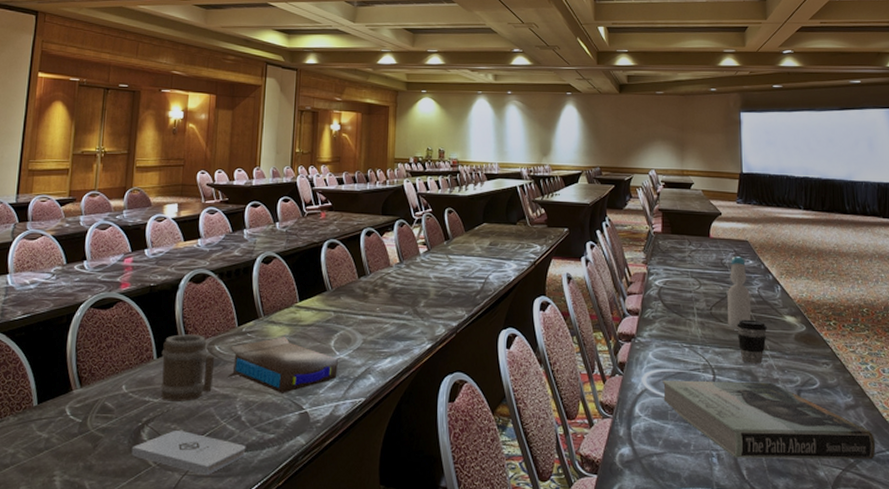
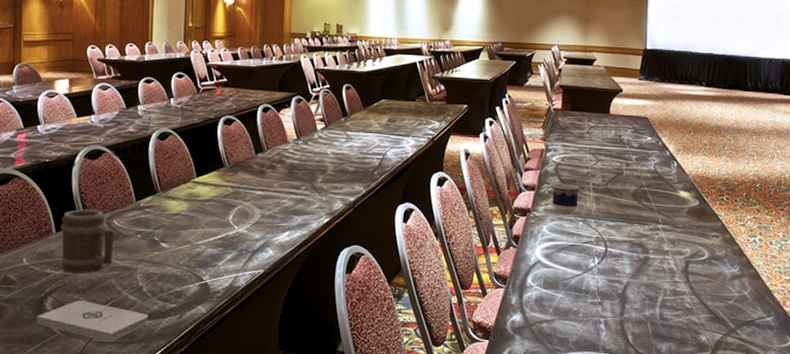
book: present [227,337,338,393] -> none [127,211,237,266]
cup: none [656,308,684,339] -> present [552,183,580,214]
book: present [662,380,876,460] -> none [555,252,757,326]
bottle: present [728,257,750,331] -> none [623,133,646,205]
coffee cup: present [737,319,767,364] -> none [631,194,661,237]

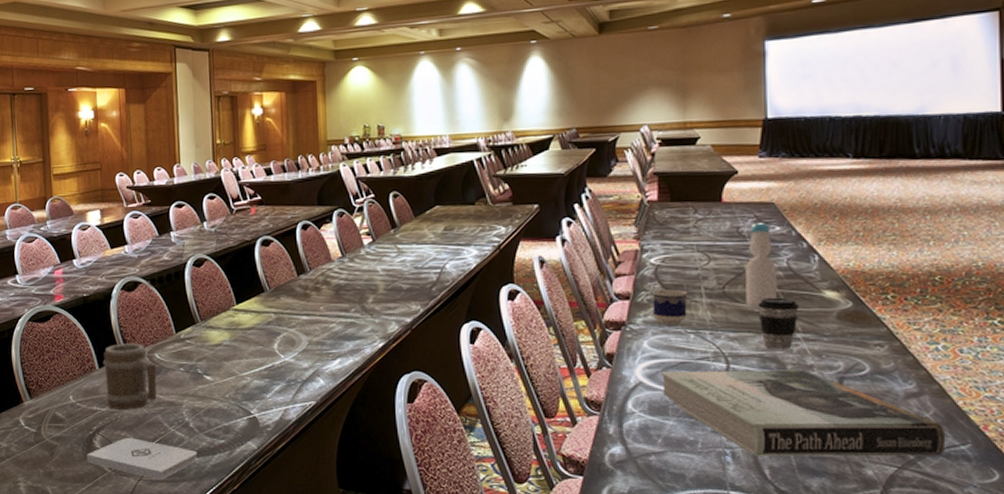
book: none [555,252,757,326] -> present [661,369,946,457]
bottle: none [623,133,646,205] -> present [746,223,776,311]
coffee cup: none [631,194,661,237] -> present [758,297,799,349]

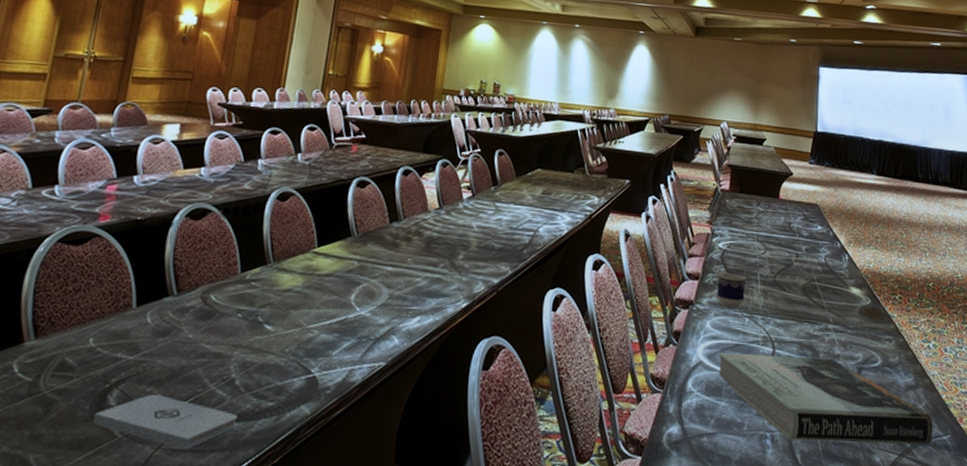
barrel: present [103,343,157,410] -> none [137,279,210,360]
bottle: present [746,223,776,311] -> none [792,221,817,301]
coffee cup: present [758,297,799,349] -> none [800,289,831,338]

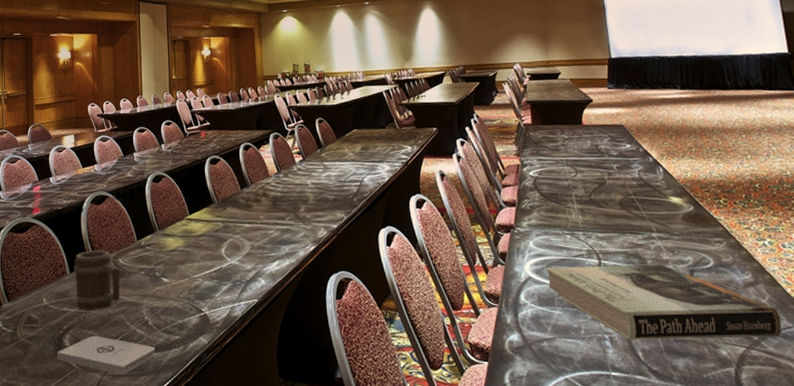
barrel: none [137,279,210,360] -> present [73,250,120,310]
cup: present [717,273,747,308] -> none [533,197,563,228]

